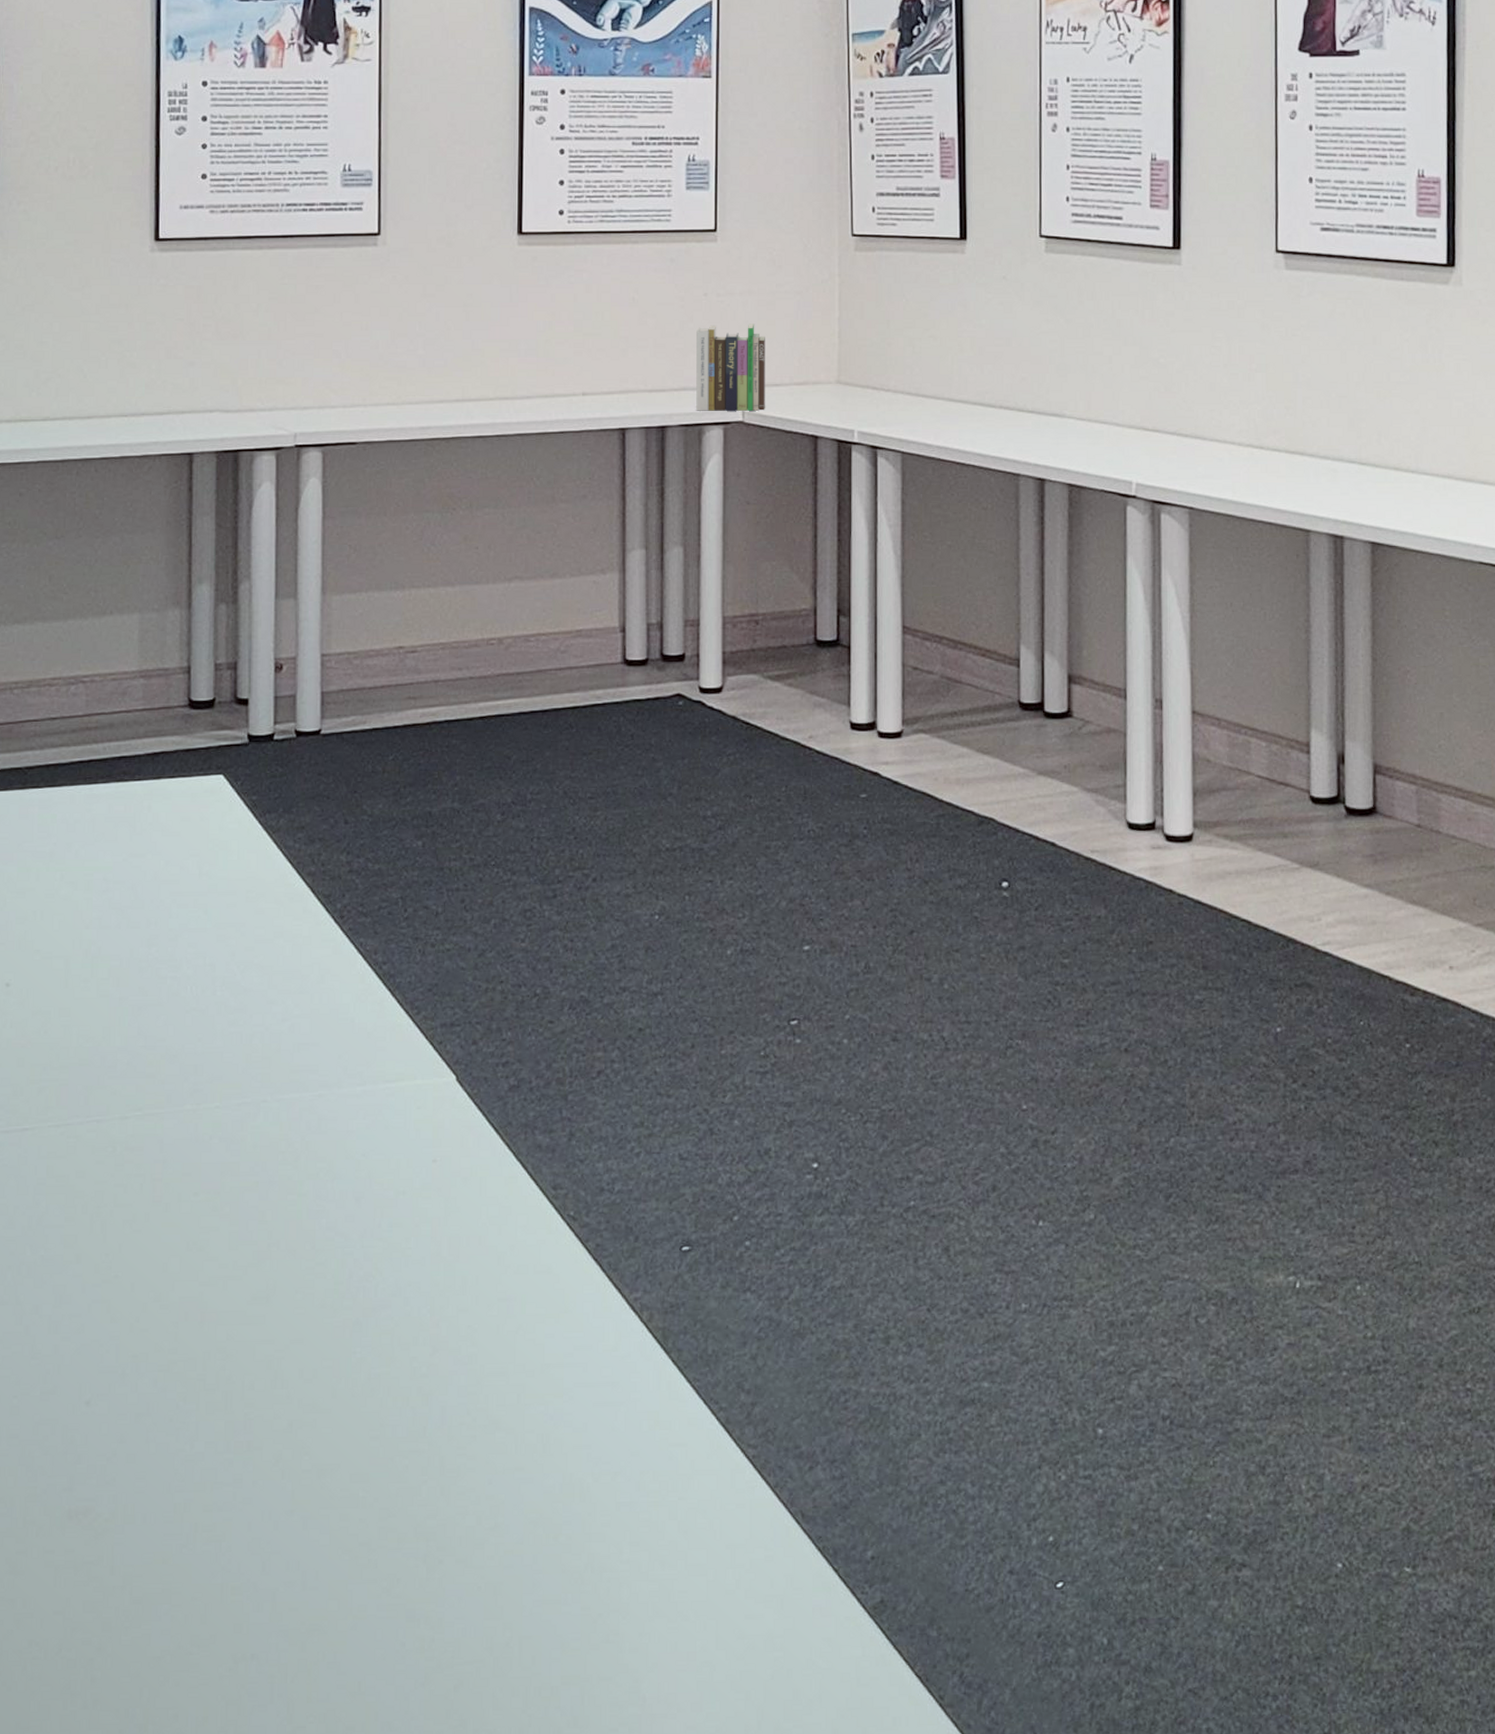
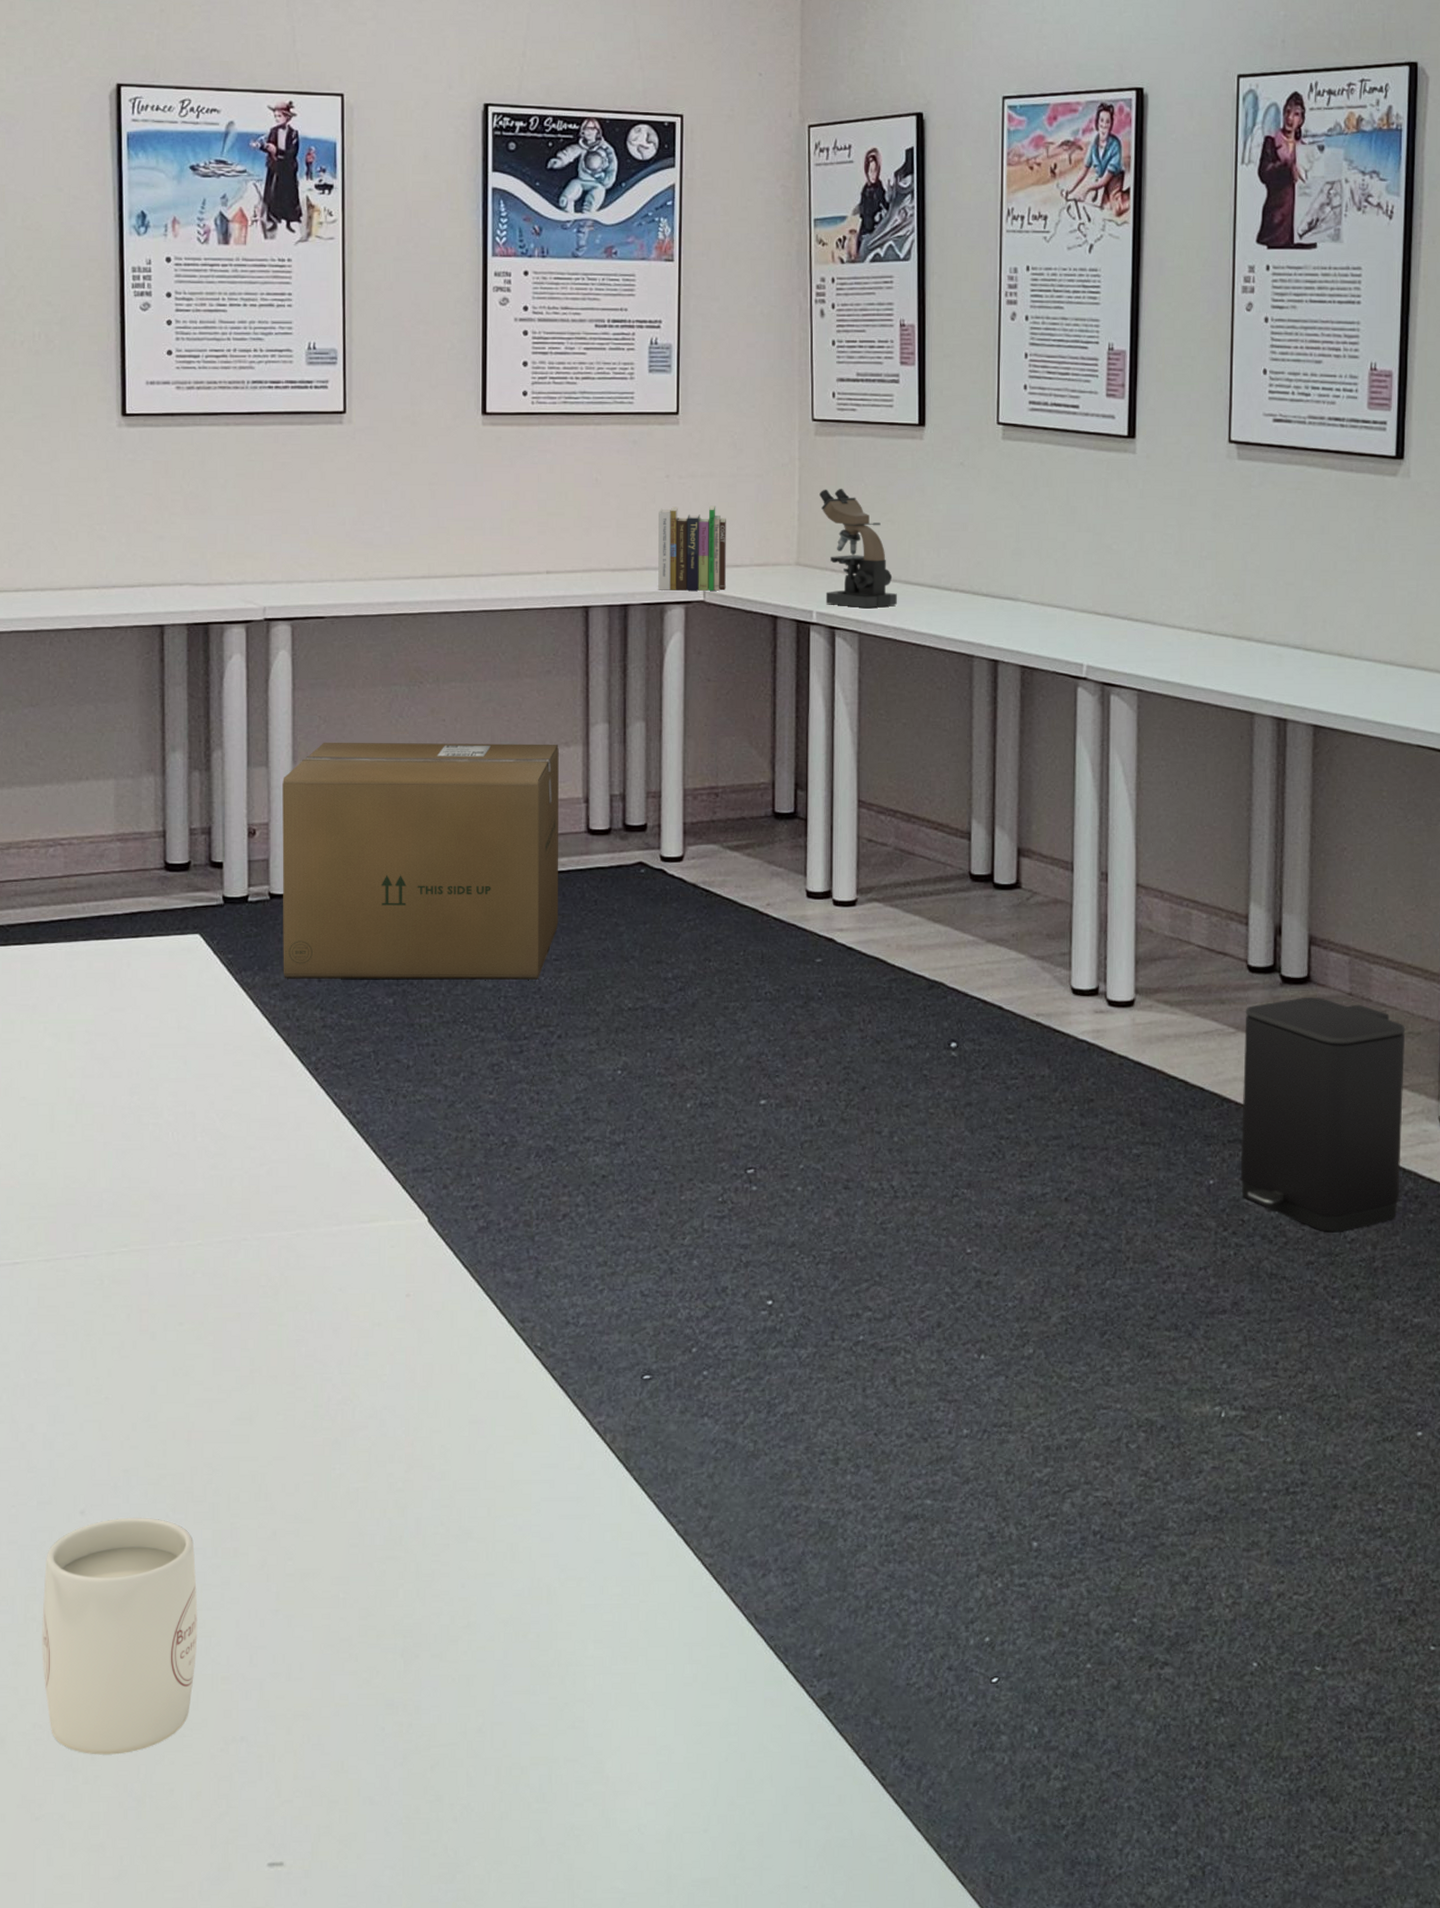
mug: none [41,1408,208,1676] -> present [42,1517,198,1755]
box: none [308,571,595,821] -> present [282,742,559,980]
microscope: none [859,305,940,427] -> present [818,489,897,609]
pedal bin: none [1308,830,1478,1083] -> present [1240,998,1406,1232]

